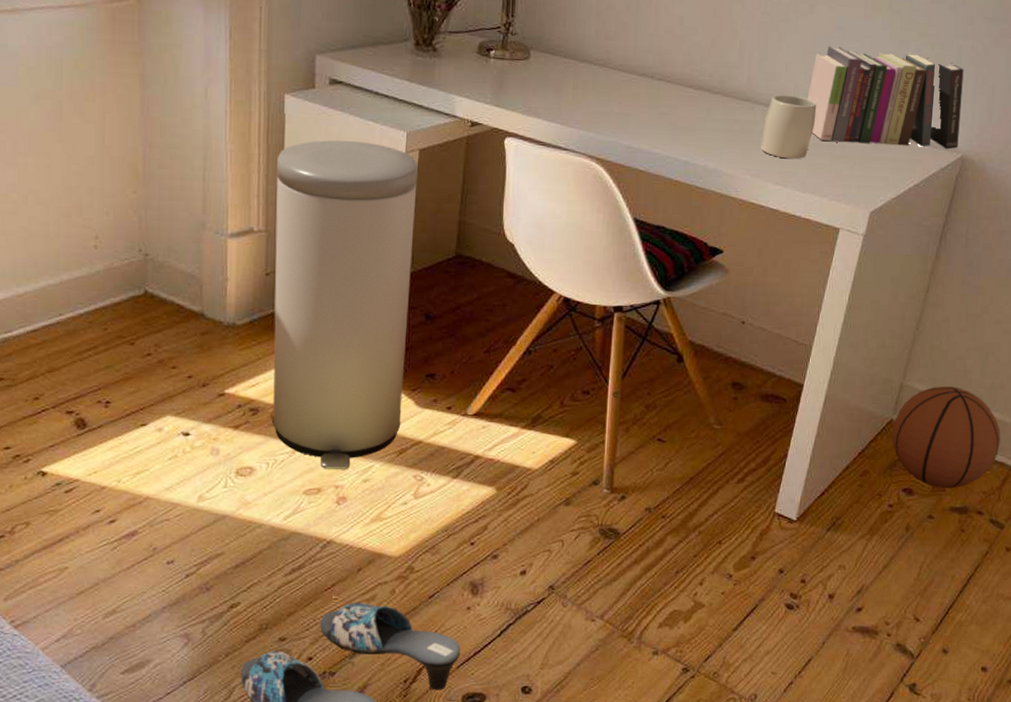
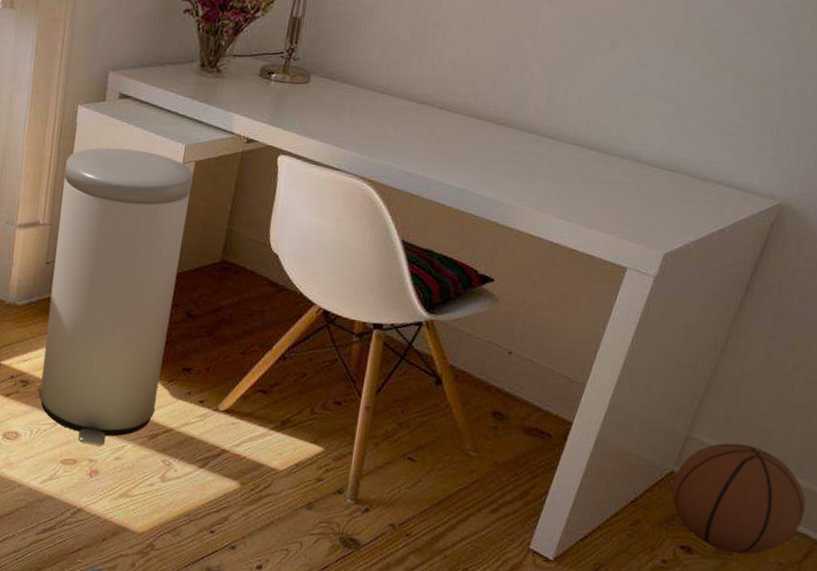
mug: present [761,94,817,160] -> none [545,128,611,195]
books: present [807,46,964,150] -> none [600,82,789,196]

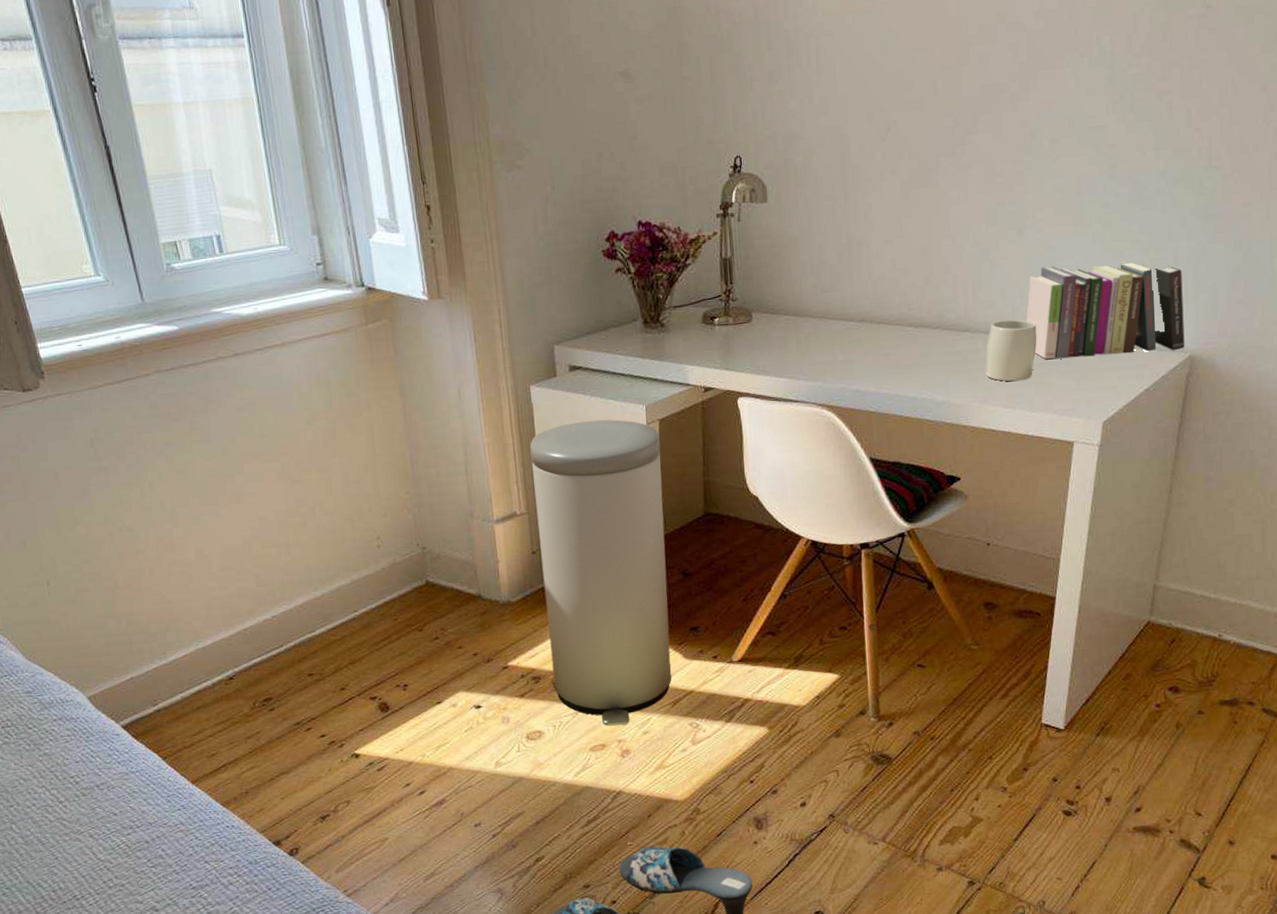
mug: none [545,128,611,195] -> present [985,319,1037,382]
books: none [600,82,789,196] -> present [1026,261,1185,359]
basketball: present [670,442,806,555] -> none [1150,582,1264,684]

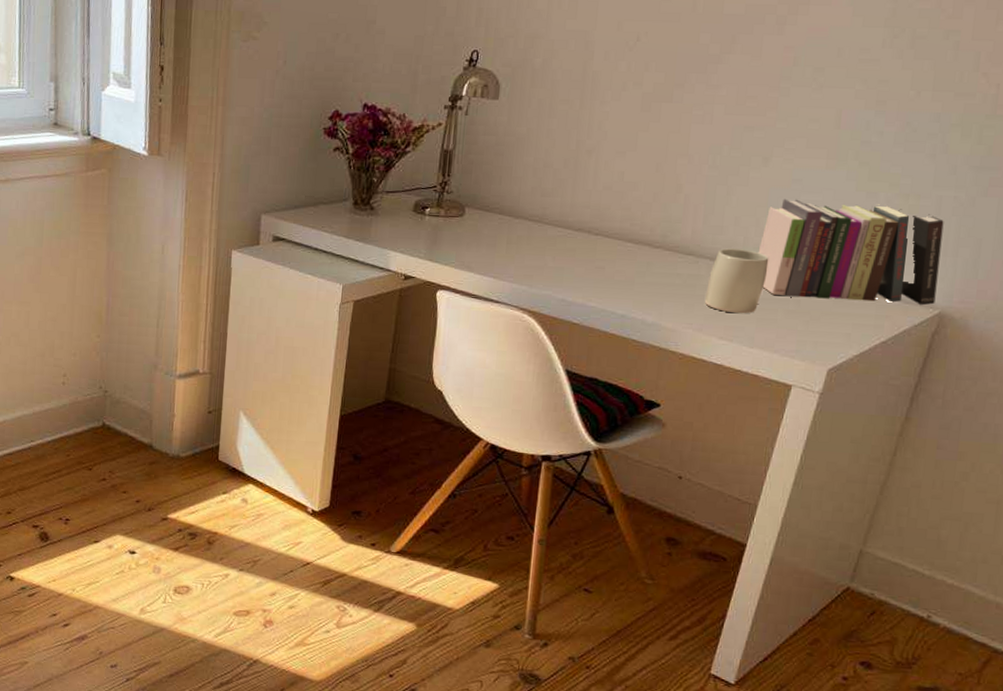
pedal bin: present [530,419,672,727] -> none [208,291,352,596]

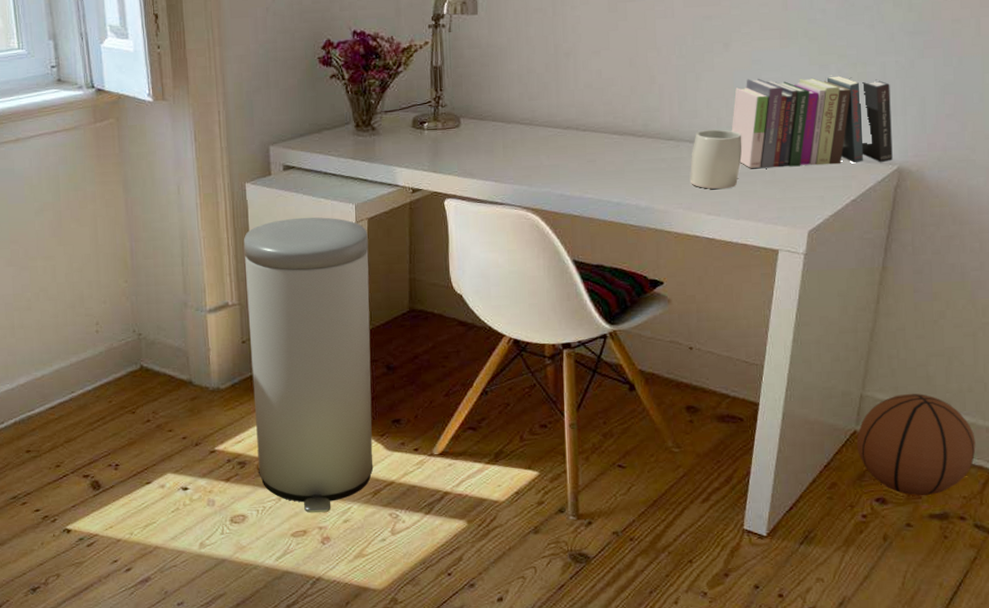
pedal bin: none [208,291,352,596] -> present [243,217,374,514]
basketball: none [847,555,983,667] -> present [856,393,976,496]

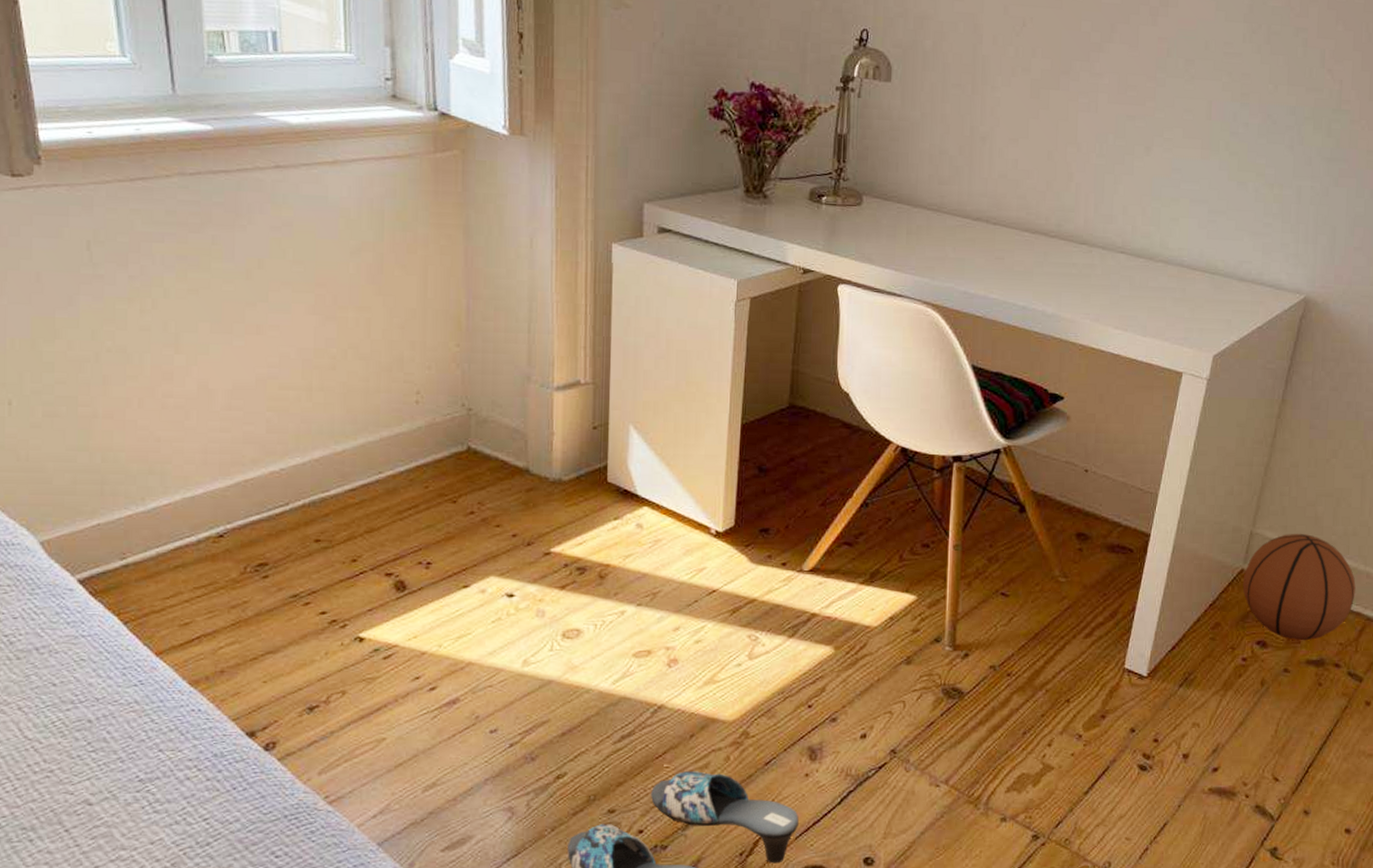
pedal bin: present [243,217,374,514] -> none [600,289,749,631]
mug: present [690,129,743,190] -> none [1100,237,1156,303]
books: present [731,75,893,169] -> none [1145,187,1304,291]

